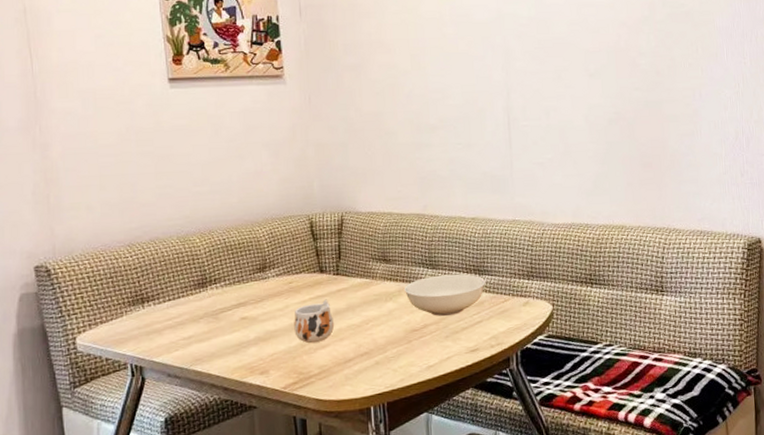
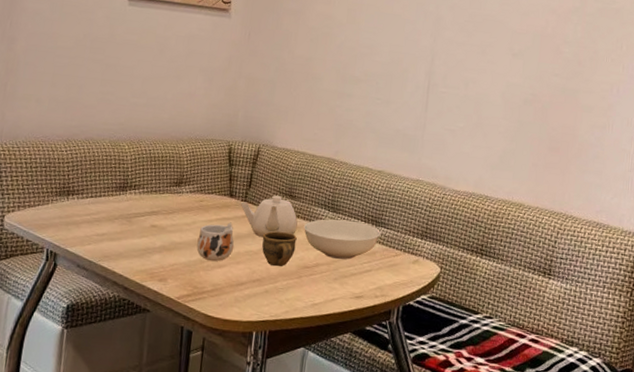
teapot: none [332,262,399,309] -> present [240,195,298,238]
cup: none [362,299,400,336] -> present [262,231,297,267]

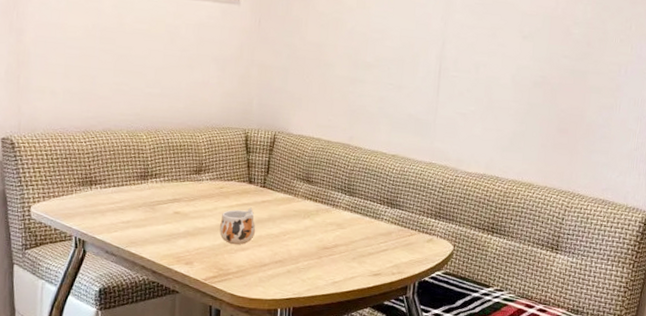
teapot: present [240,195,298,238] -> none [259,181,317,221]
cup: present [262,231,297,267] -> none [282,215,316,249]
bowl: present [304,219,380,260] -> none [322,202,396,241]

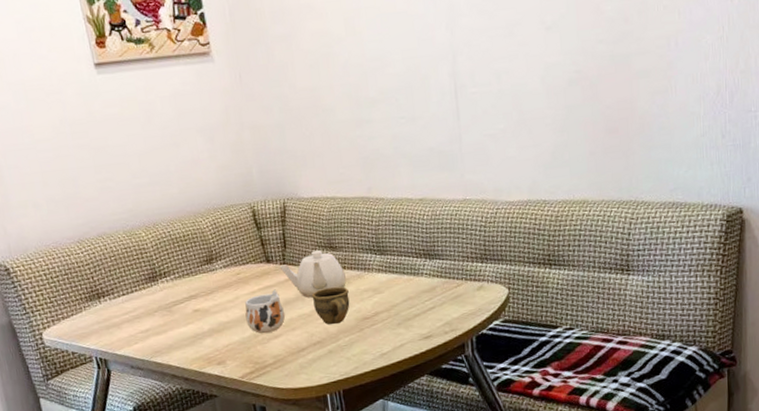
teapot: none [259,181,317,221] -> present [279,250,347,298]
cup: none [282,215,316,249] -> present [311,287,350,325]

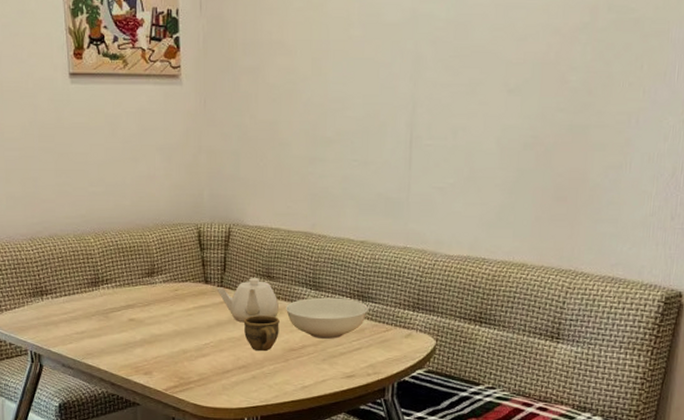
mug: present [245,289,286,334] -> none [177,309,216,351]
bowl: none [353,259,436,304] -> present [286,297,368,340]

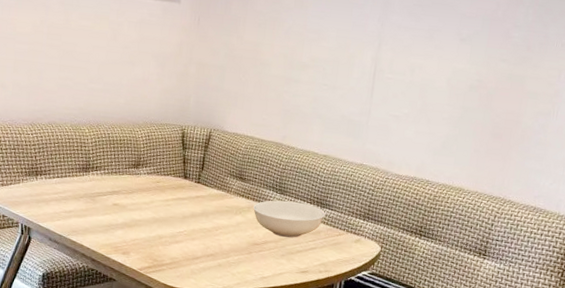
teapot: present [216,278,280,323] -> none [194,177,248,217]
cup: present [243,315,280,352] -> none [215,211,247,244]

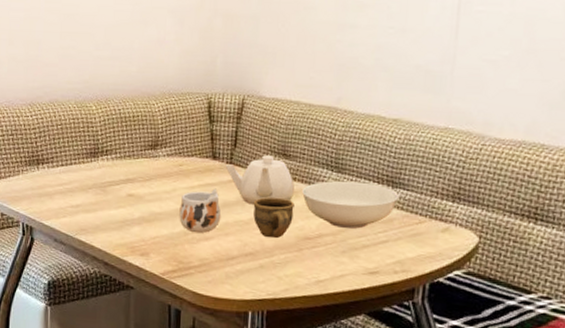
mug: none [155,202,190,238] -> present [179,188,222,233]
teapot: none [194,177,248,217] -> present [225,155,296,205]
cup: none [215,211,247,244] -> present [253,197,294,239]

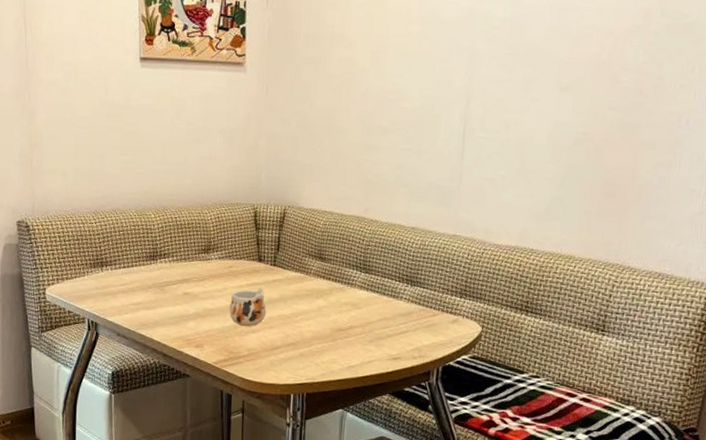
teapot: present [225,155,296,205] -> none [269,258,330,301]
cup: present [253,197,294,239] -> none [294,295,329,331]
bowl: present [302,180,399,229] -> none [336,280,416,322]

